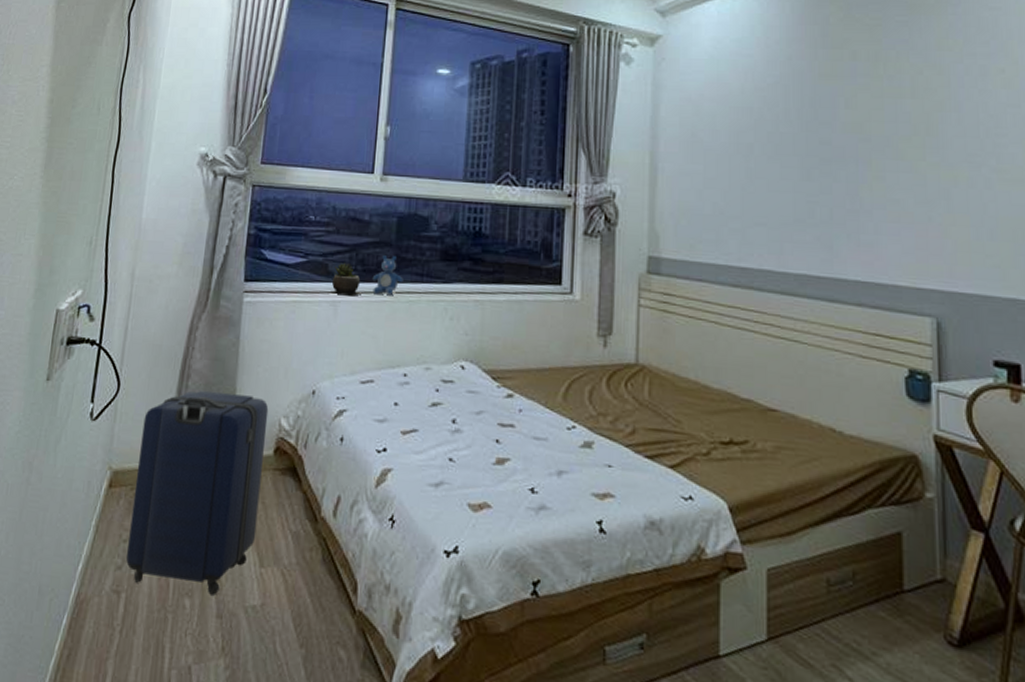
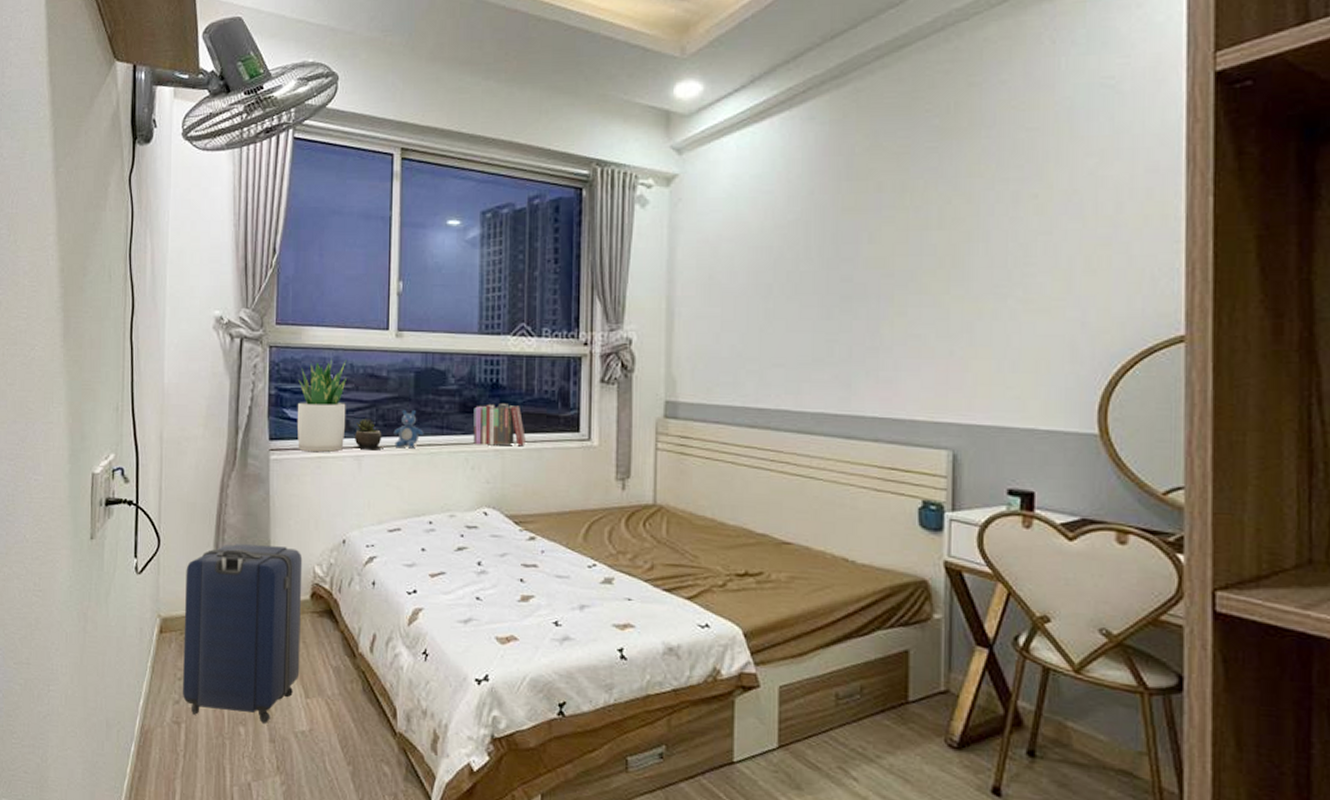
planter: none [273,199,330,296] -> present [296,358,347,453]
books: none [453,252,507,298] -> present [473,403,526,447]

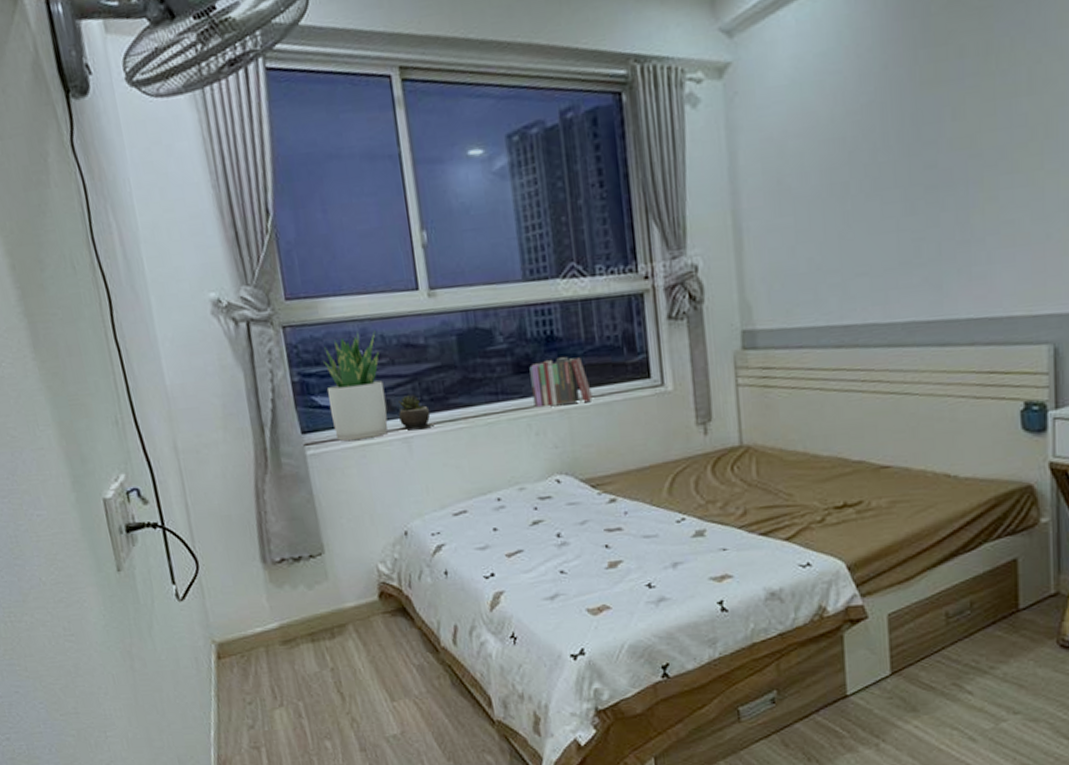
suitcase: present [182,544,303,723] -> none [233,548,381,737]
stuffed animal: present [393,410,424,449] -> none [442,378,477,423]

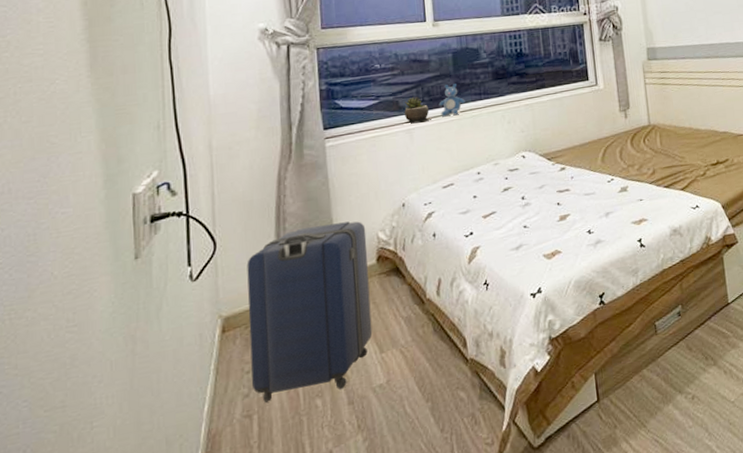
suitcase: none [233,548,381,737] -> present [247,221,373,403]
planter: present [323,330,388,442] -> none [347,50,396,135]
stuffed animal: none [442,378,477,423] -> present [439,84,465,117]
books: present [529,357,592,408] -> none [504,67,549,104]

